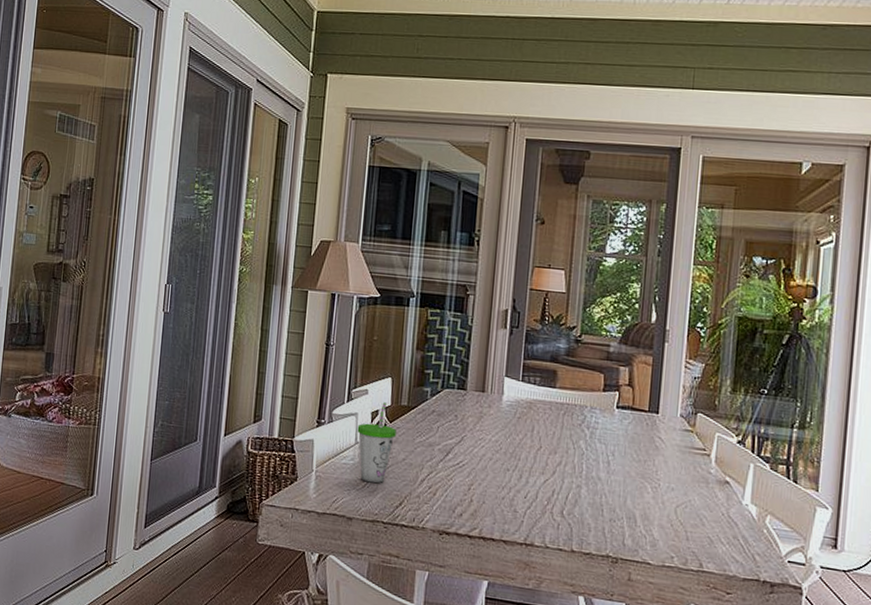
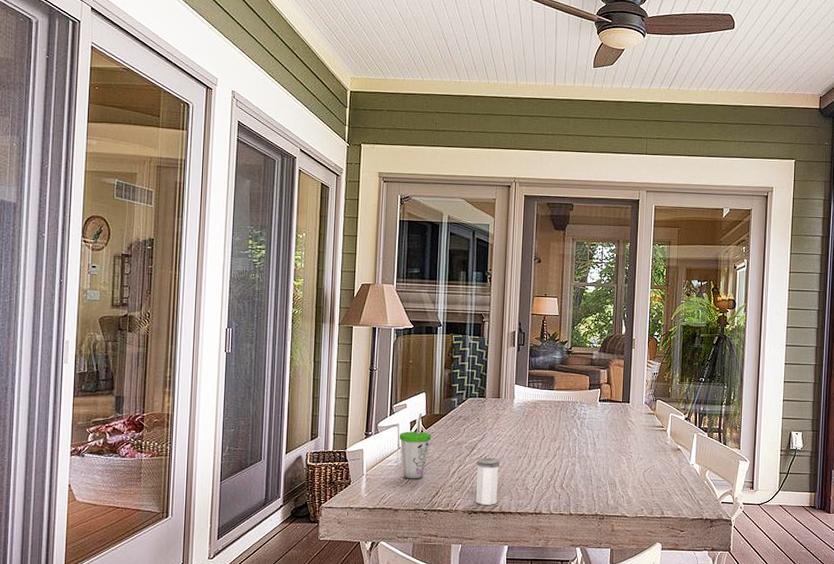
salt shaker: none [449,465,481,527] -> present [476,457,500,505]

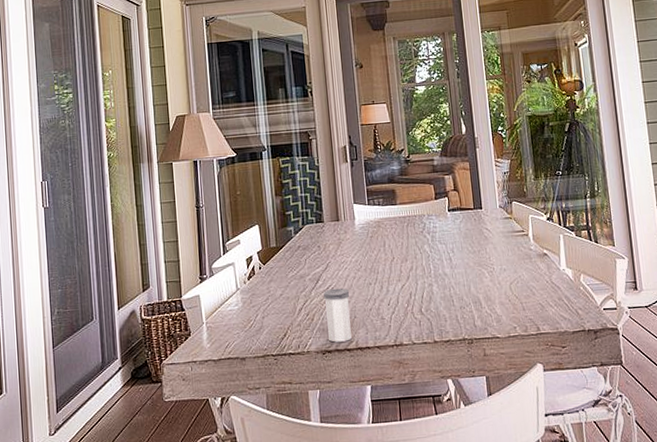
cup: present [399,413,431,479] -> none [236,248,271,323]

